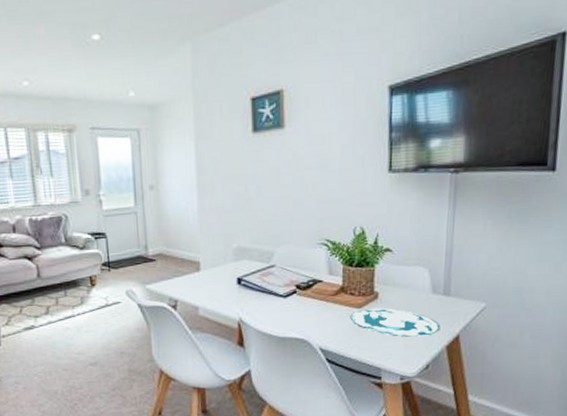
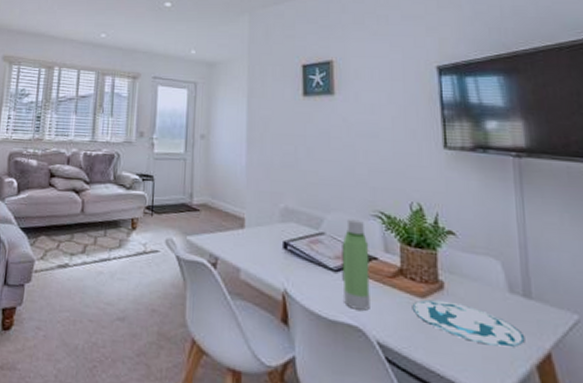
water bottle: none [291,249,315,326] -> present [342,219,370,311]

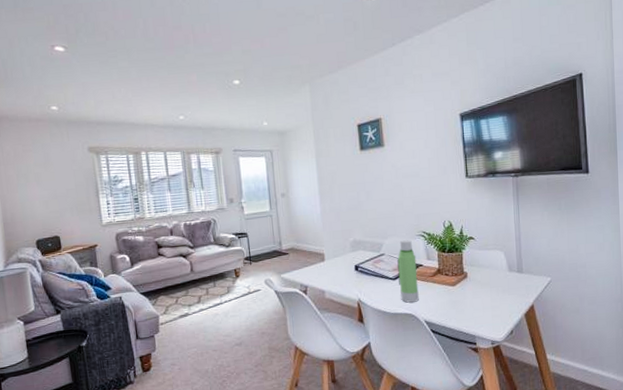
plate: present [412,299,525,347] -> none [447,285,518,308]

